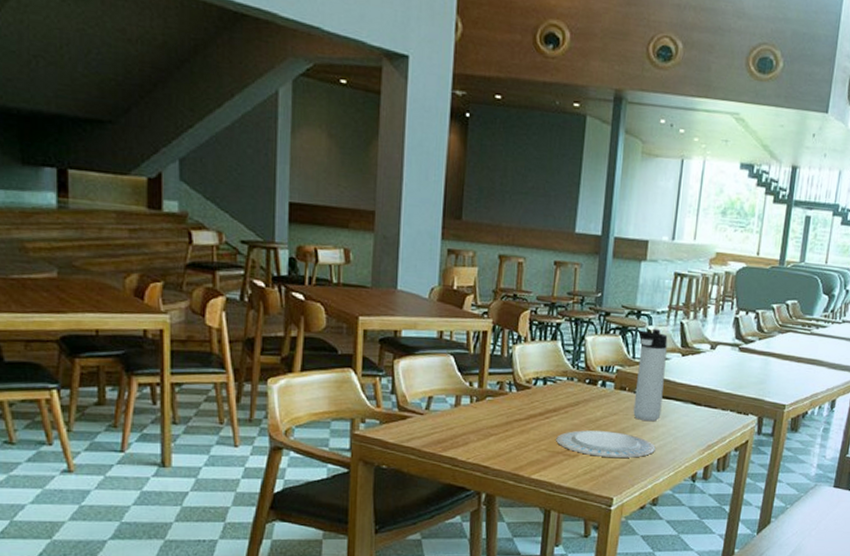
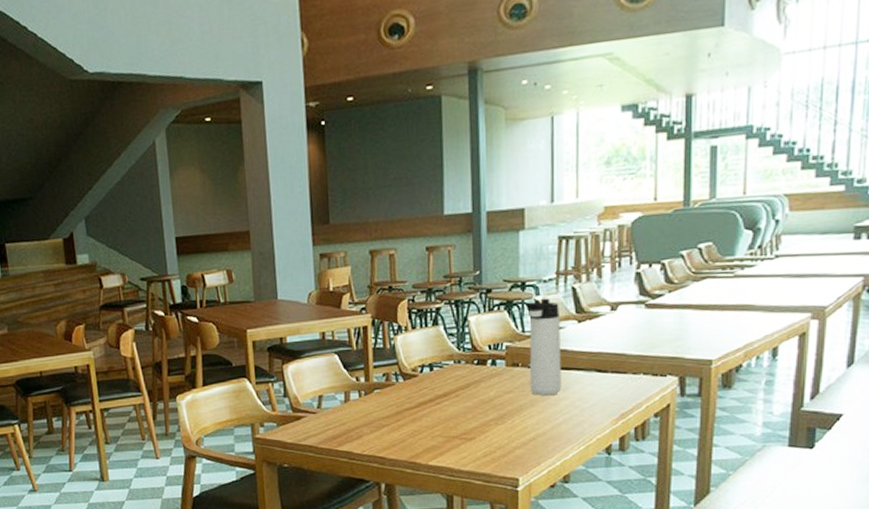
plate: present [556,430,656,458] -> none [450,410,560,437]

